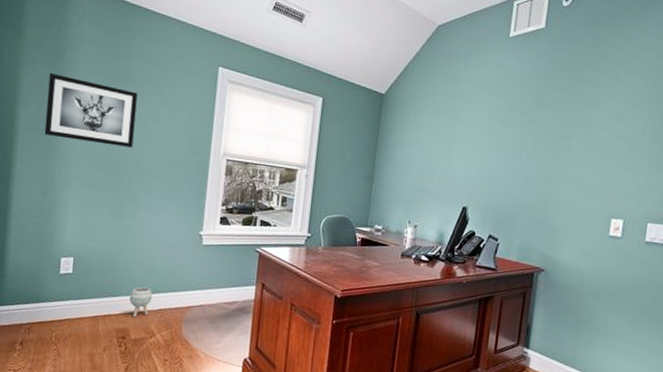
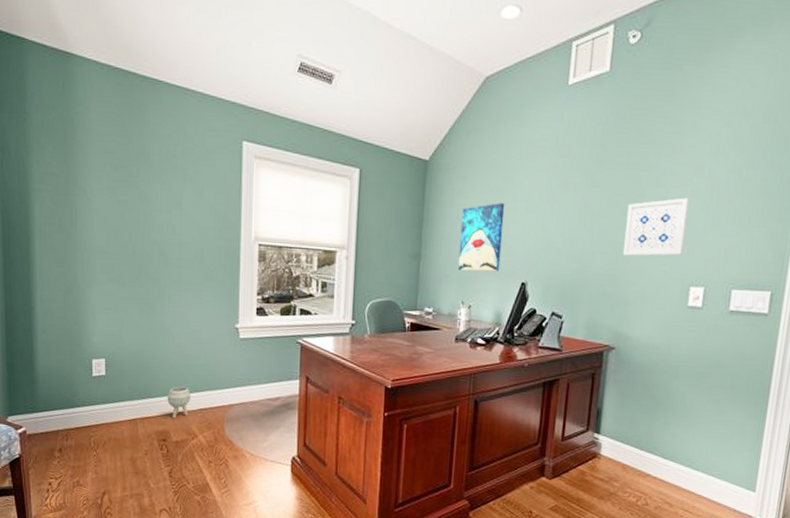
wall art: present [44,72,138,148] -> none [61,159,157,237]
wall art: none [406,135,451,196] -> present [457,203,505,272]
wall art: none [553,140,612,190] -> present [623,197,690,256]

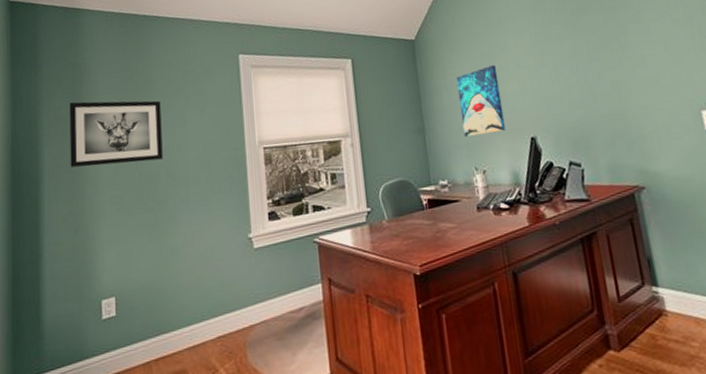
wall art: none [61,159,157,237] -> present [69,100,163,168]
planter: present [167,386,190,419] -> none [182,313,208,354]
wall art: present [623,197,690,256] -> none [614,28,683,93]

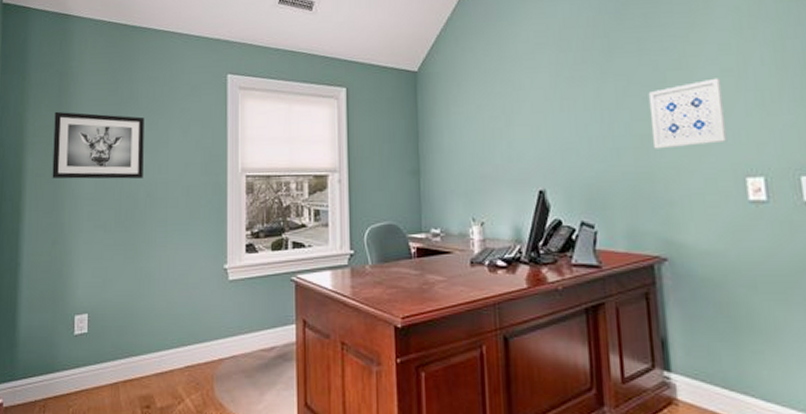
wall art: present [456,65,506,137] -> none [460,106,511,183]
wall art: none [614,28,683,93] -> present [648,78,728,149]

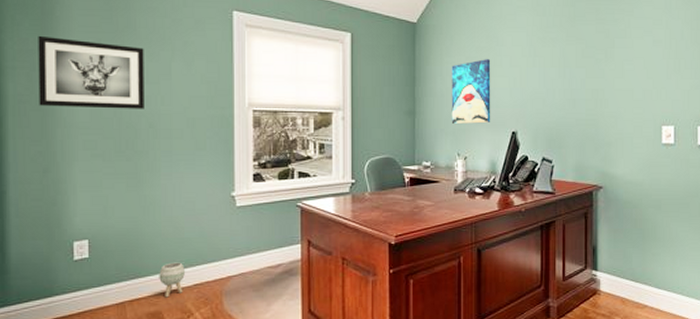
planter: none [151,341,177,380] -> present [159,262,185,298]
wall art: none [460,106,511,183] -> present [451,59,491,124]
wall art: present [648,78,728,149] -> none [600,47,653,101]

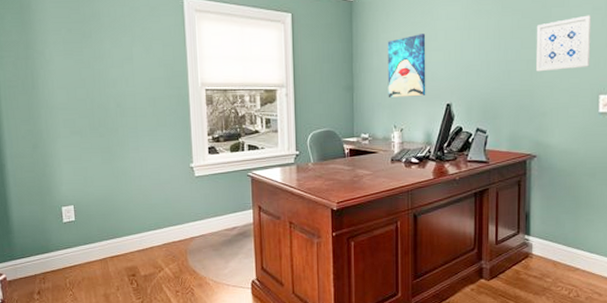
wall art: present [38,35,144,109] -> none [19,27,112,91]
planter: present [159,262,185,298] -> none [133,225,155,255]
wall art: none [600,47,653,101] -> present [536,15,592,72]

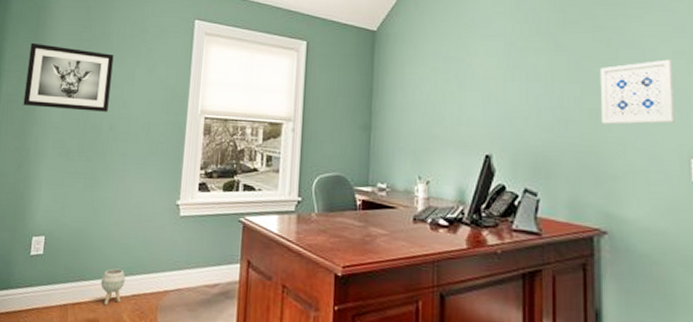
wall art: none [19,27,112,91] -> present [23,42,114,112]
planter: none [133,225,155,255] -> present [100,268,125,306]
wall art: present [387,34,426,97] -> none [412,70,460,144]

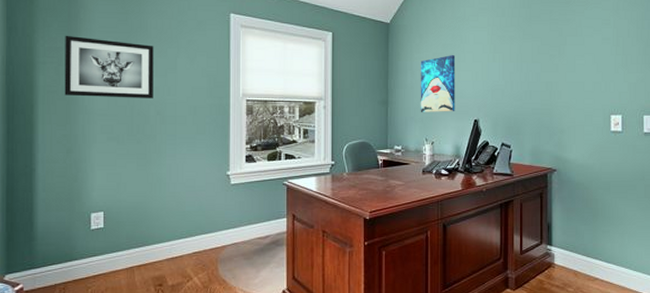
planter: present [100,268,125,306] -> none [163,232,185,264]
wall art: none [412,70,460,144] -> present [420,55,456,112]
wall art: present [599,59,675,125] -> none [554,44,602,93]

